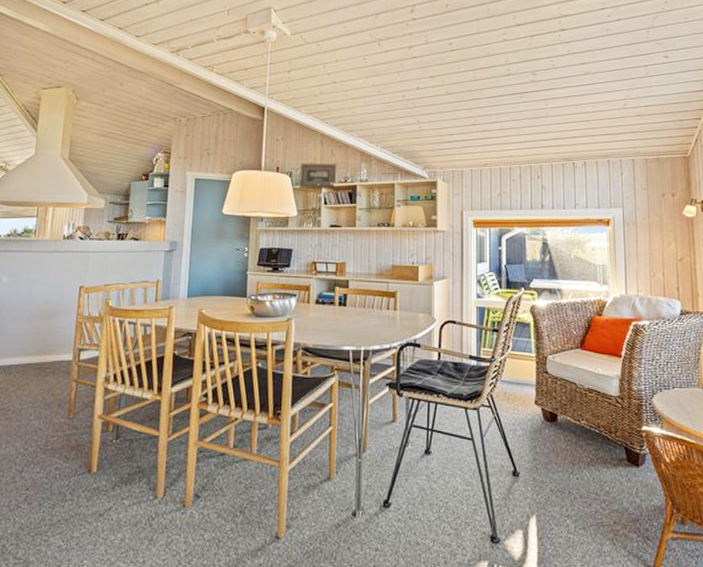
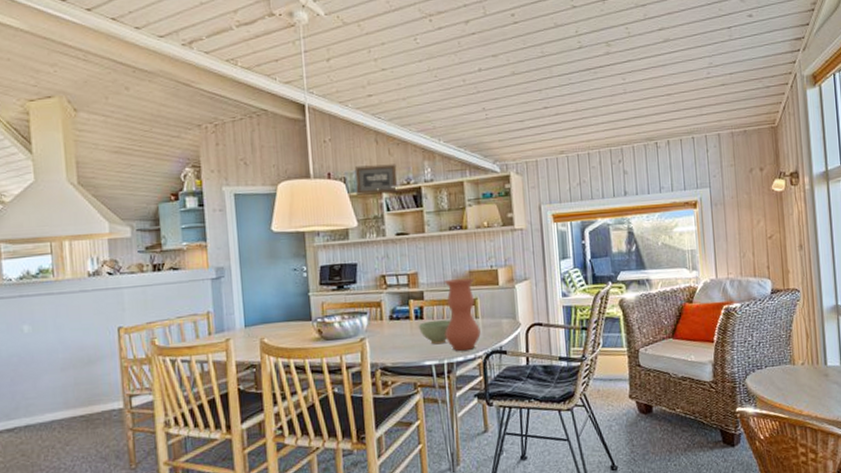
bowl: none [340,308,371,331] -> present [417,319,451,345]
vase: none [364,272,398,340] -> present [443,278,481,351]

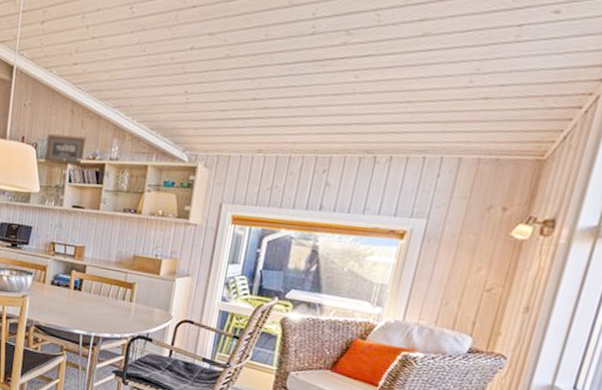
bowl: present [417,319,451,345] -> none [74,293,106,318]
vase: present [443,278,481,351] -> none [97,259,138,330]

